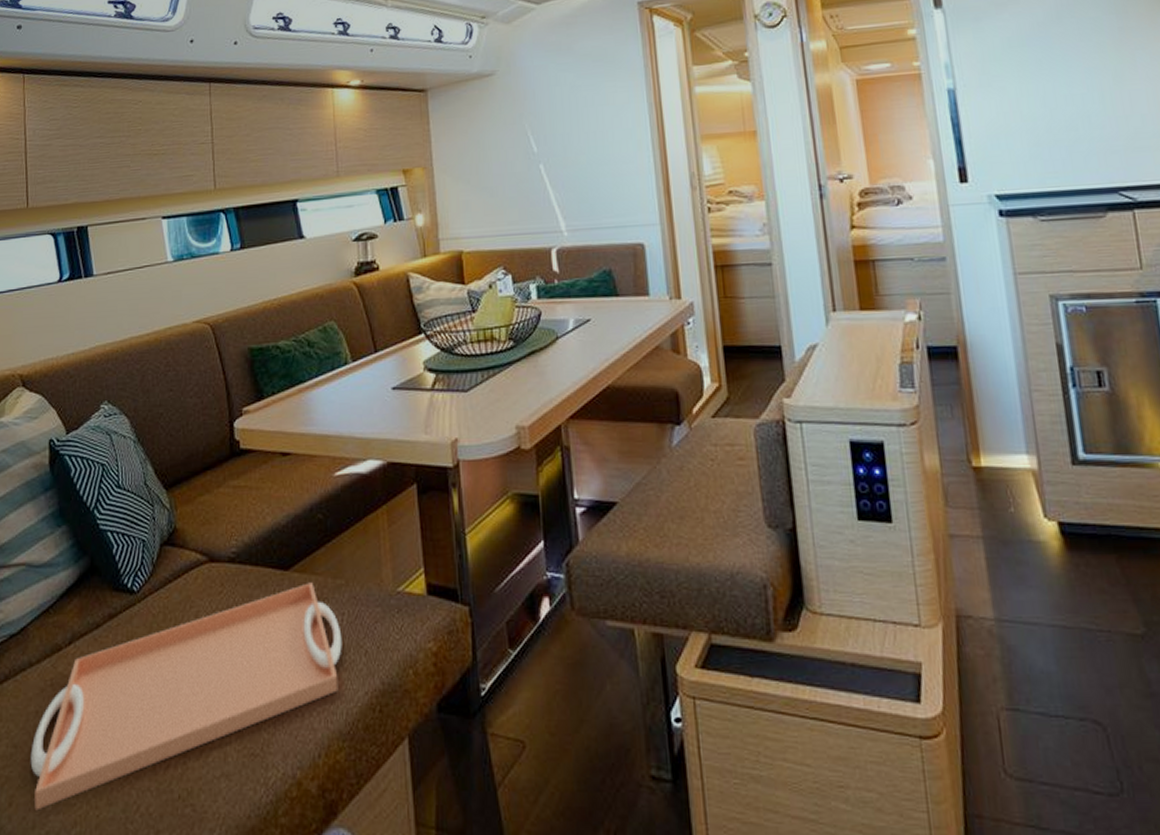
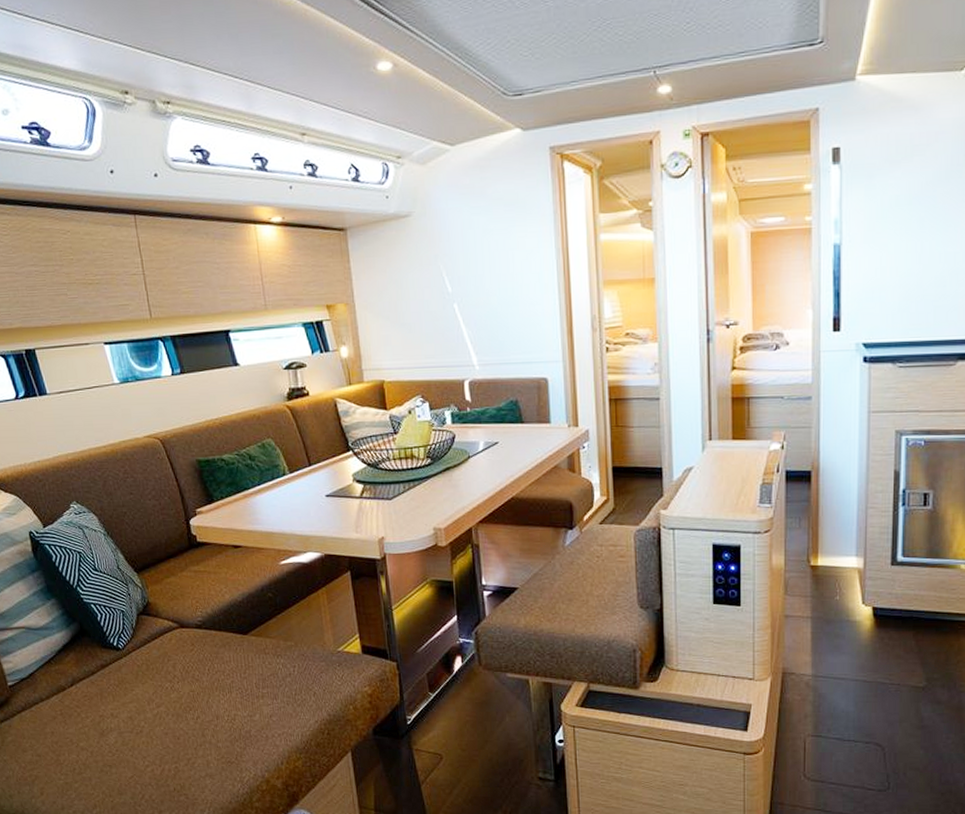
serving tray: present [30,582,342,811] -> none [52,644,295,798]

